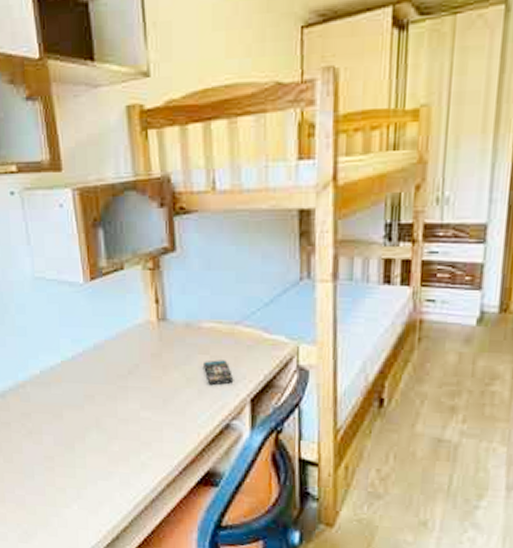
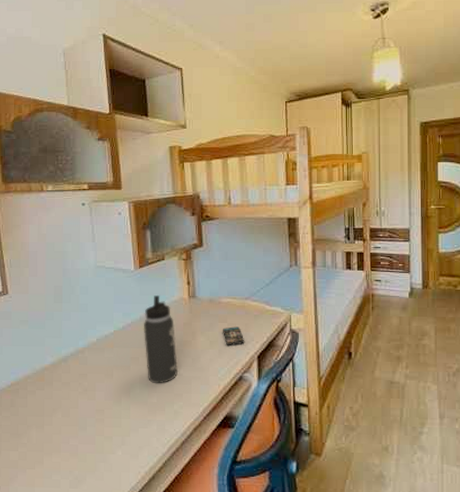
thermos bottle: none [98,316,146,429] -> present [143,294,179,383]

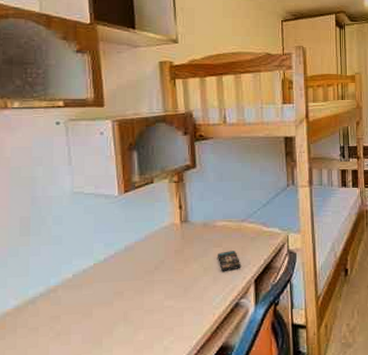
thermos bottle: present [143,294,179,383] -> none [128,221,169,319]

